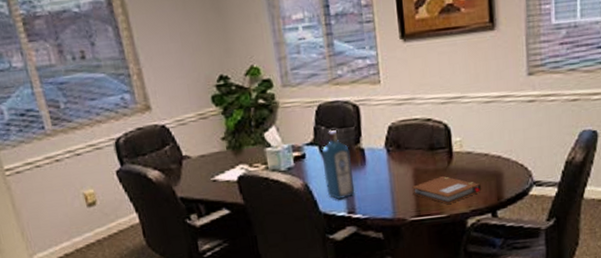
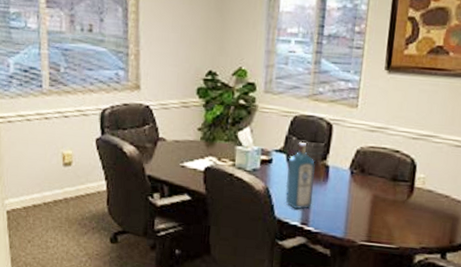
notebook: present [412,176,482,204] -> none [367,208,437,236]

